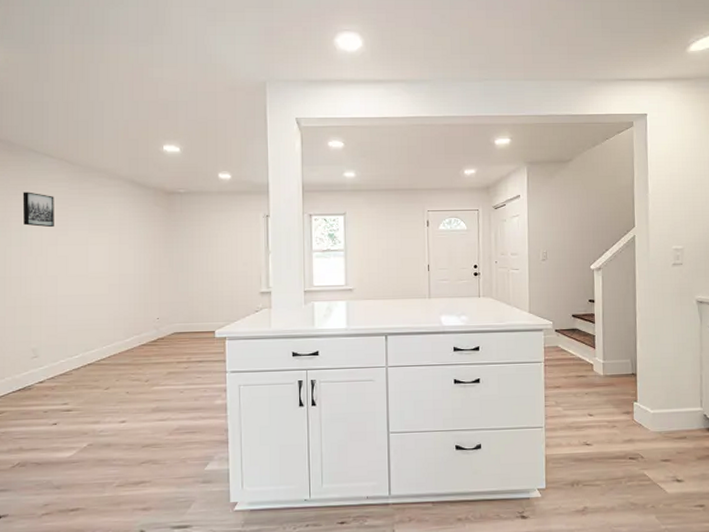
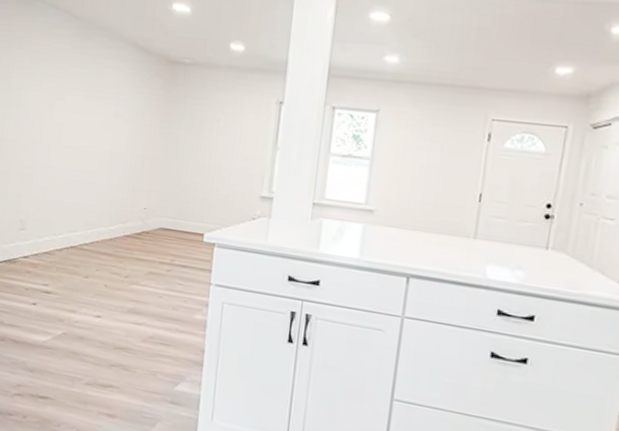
wall art: present [22,192,54,228] -> none [24,46,56,90]

